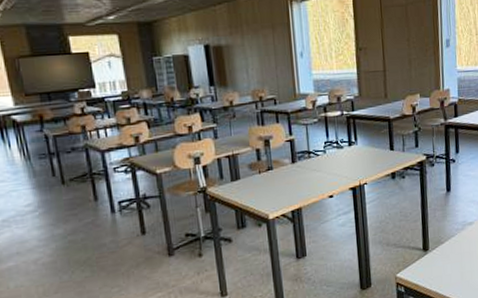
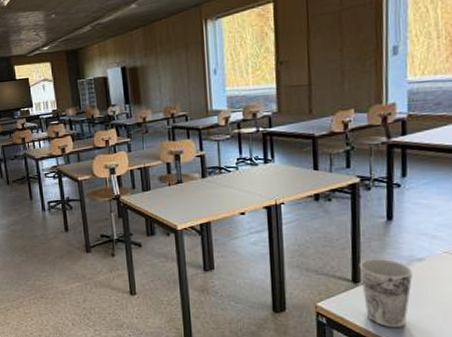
cup: none [427,226,466,287] -> present [359,258,412,328]

